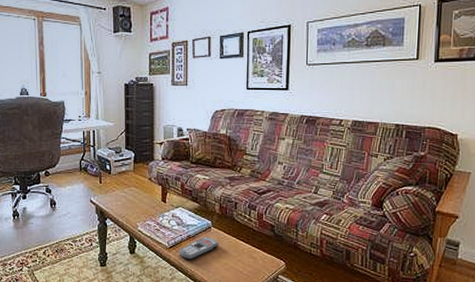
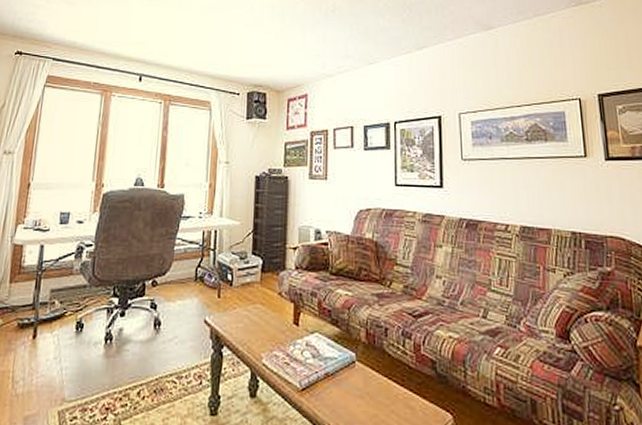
remote control: present [179,236,219,260] -> none [314,374,366,409]

